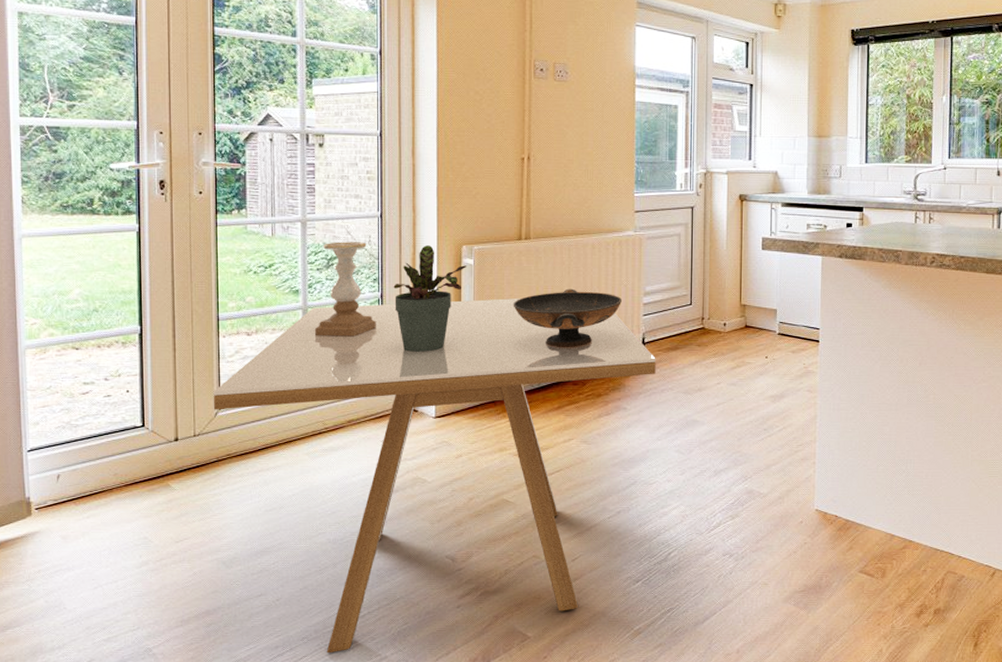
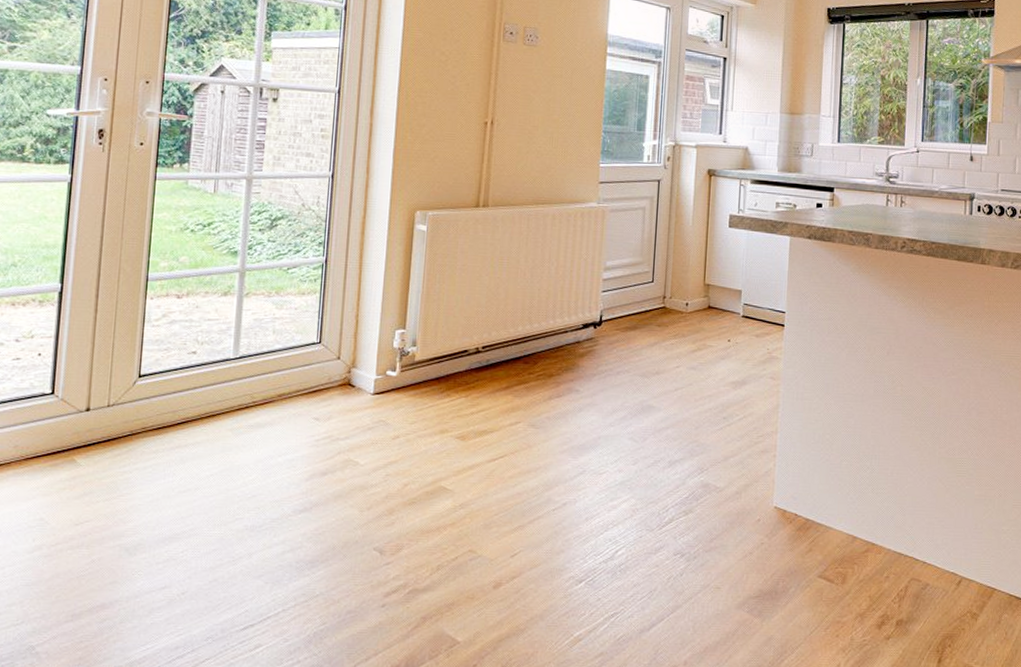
dining table: present [213,298,656,654] -> none [132,268,613,656]
candle holder: present [314,242,376,337] -> none [250,201,318,304]
potted plant: present [393,245,467,352] -> none [339,209,420,323]
decorative bowl: present [513,288,622,347] -> none [465,260,580,323]

